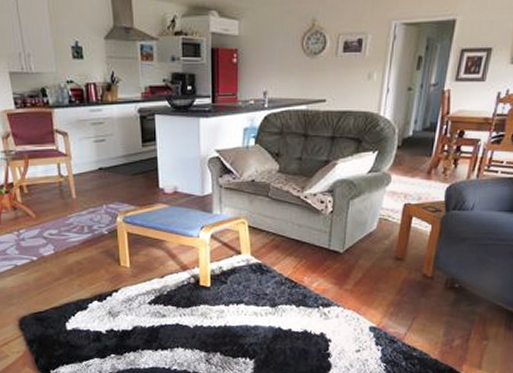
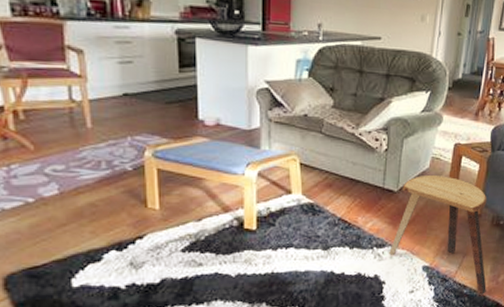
stool: none [335,237,441,358] -> present [389,176,487,295]

